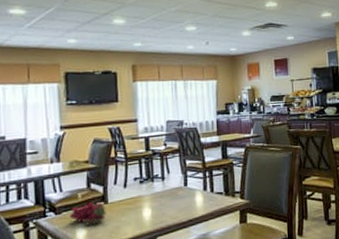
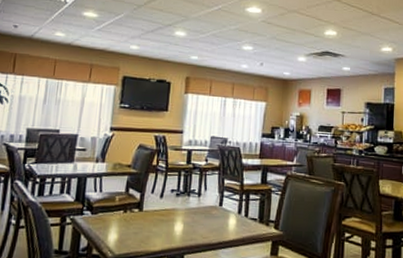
grapes: present [69,202,107,225] -> none [104,207,140,230]

